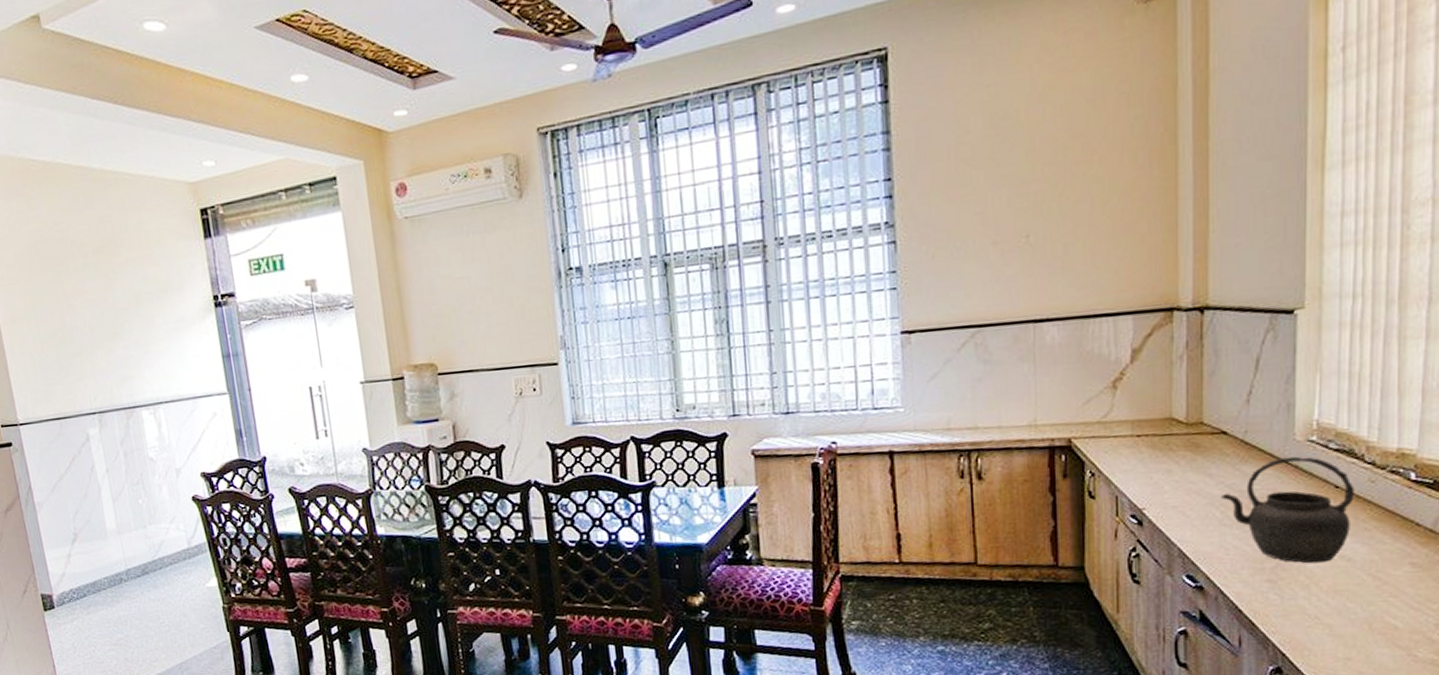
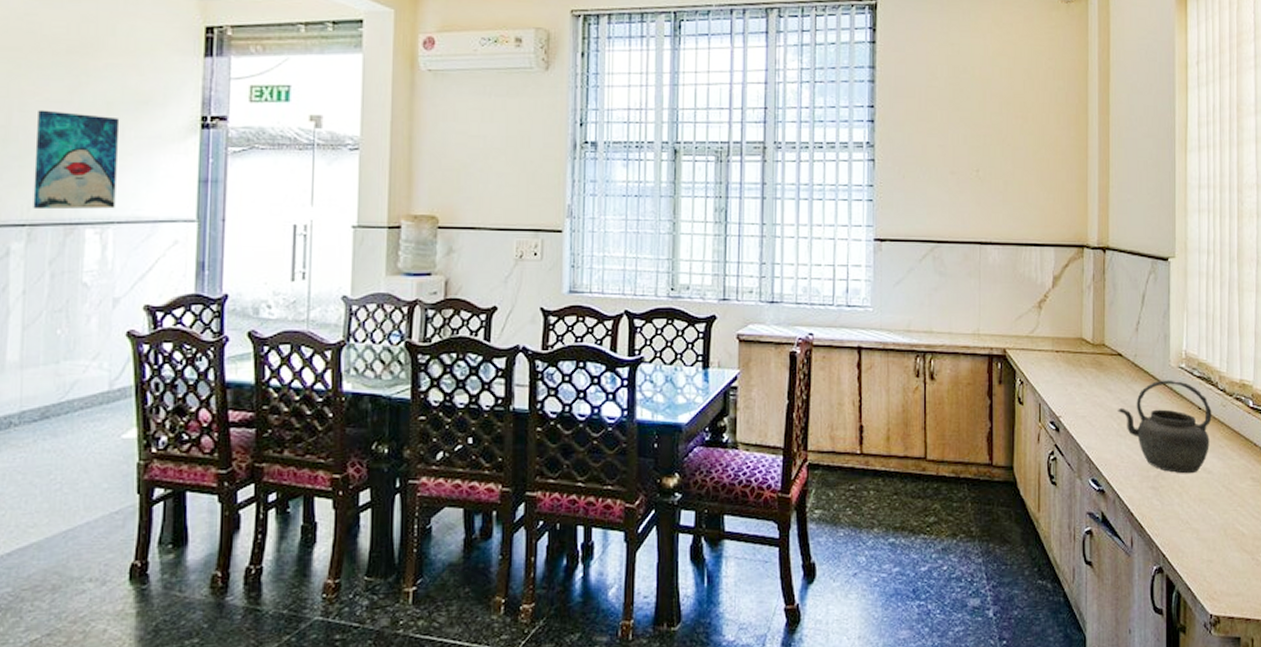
wall art: none [83,307,161,399] -> present [33,109,120,210]

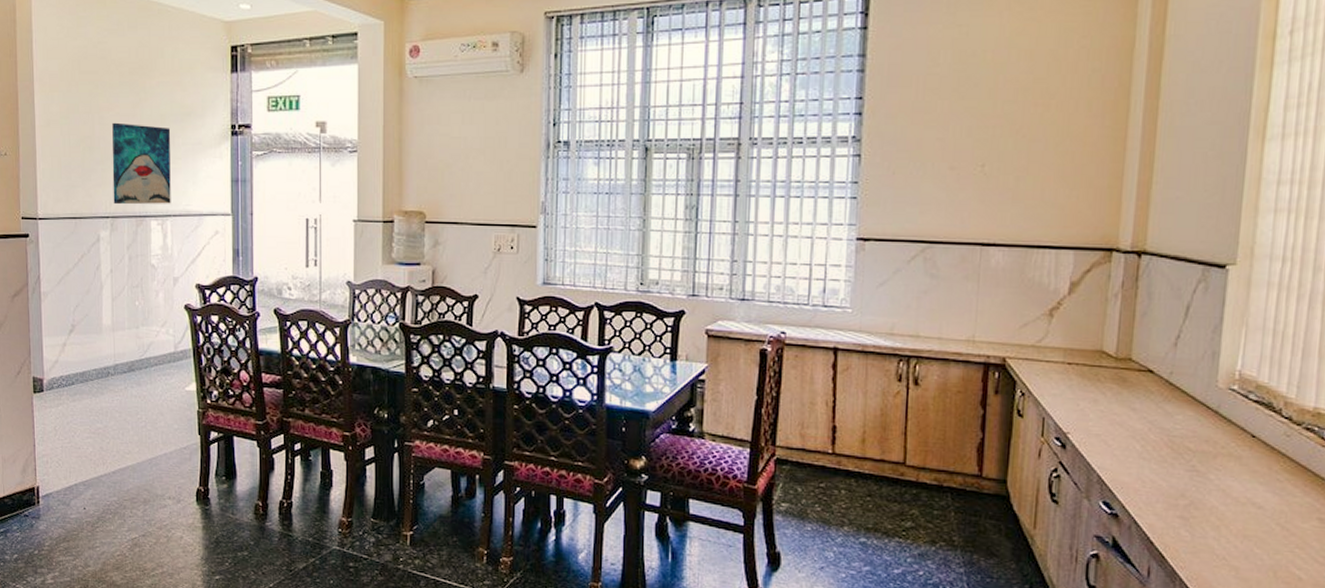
kettle: present [1118,380,1212,474] -> none [1142,402,1270,507]

